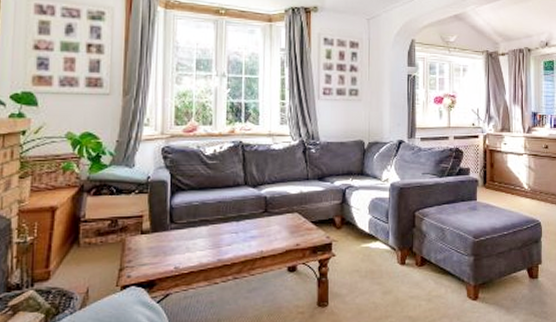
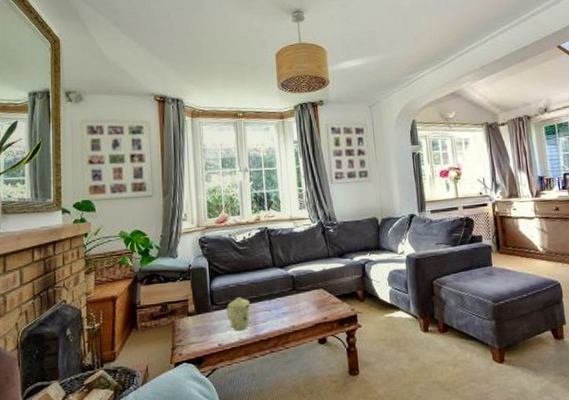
mug: none [187,216,216,253] -> present [226,297,251,330]

